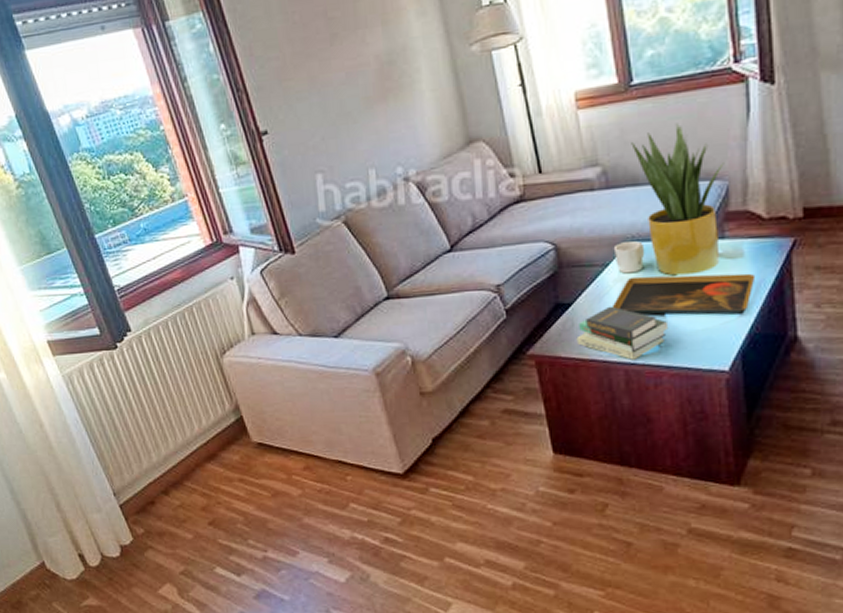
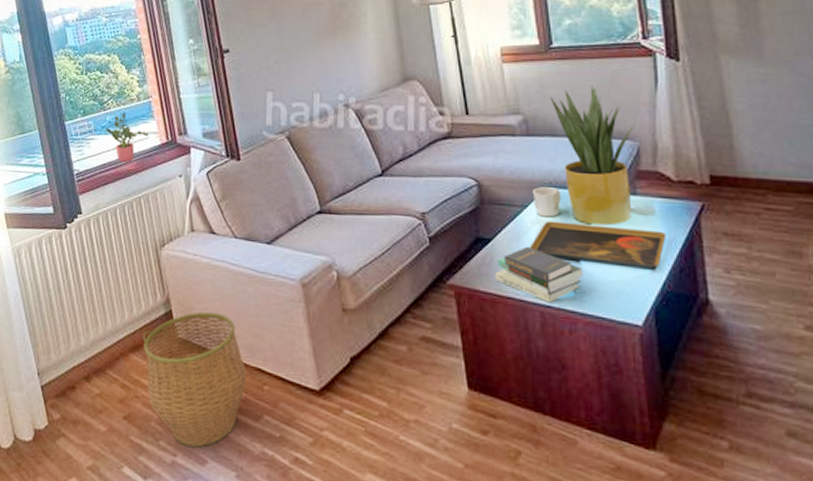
potted plant: none [141,215,190,272] -> present [105,111,149,163]
basket: none [216,412,328,541] -> present [143,311,246,448]

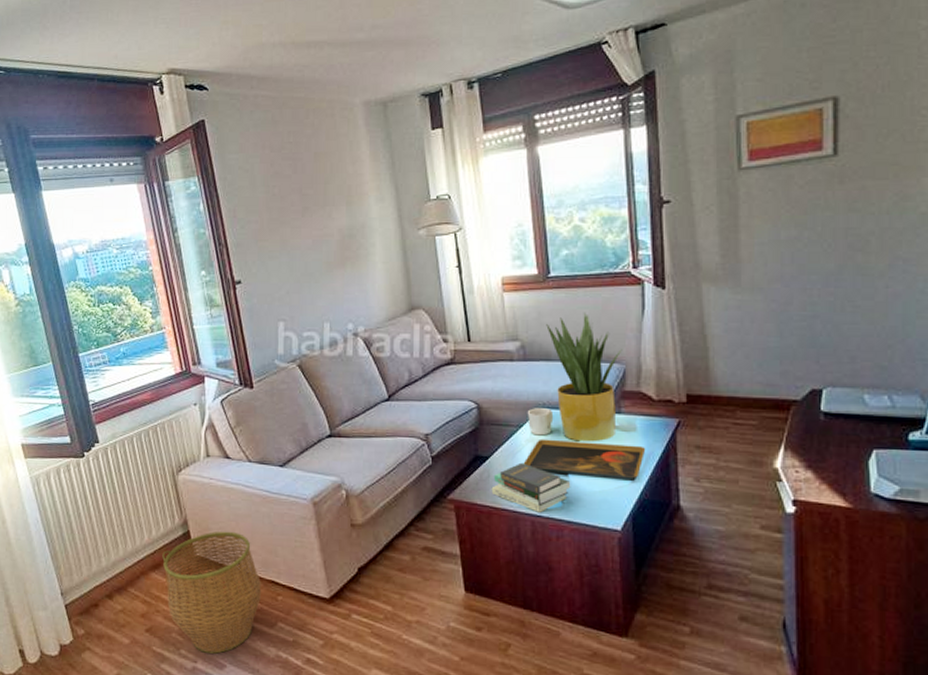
potted plant: present [105,111,149,163] -> none [120,343,163,393]

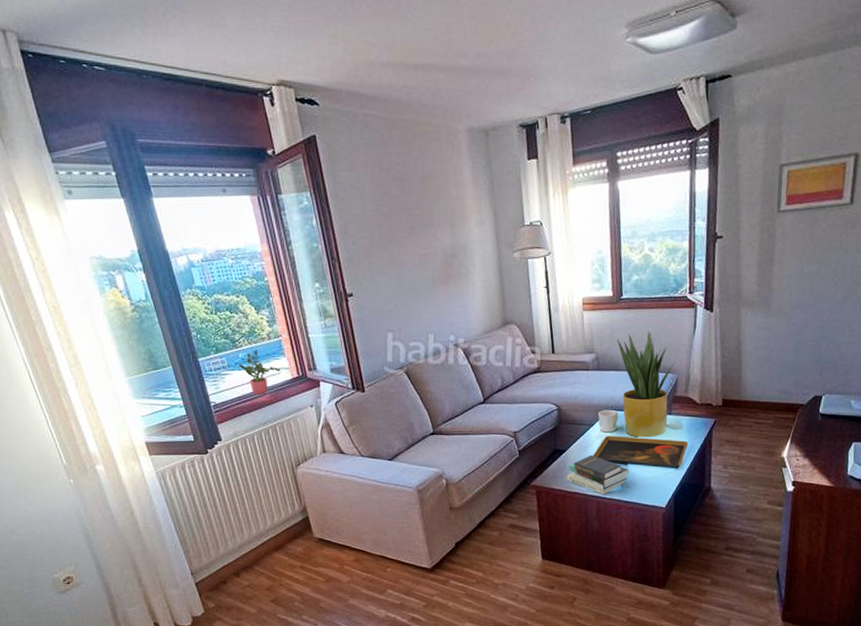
potted plant: none [120,343,163,393] -> present [239,349,281,396]
basket: present [162,531,261,654] -> none [284,516,373,617]

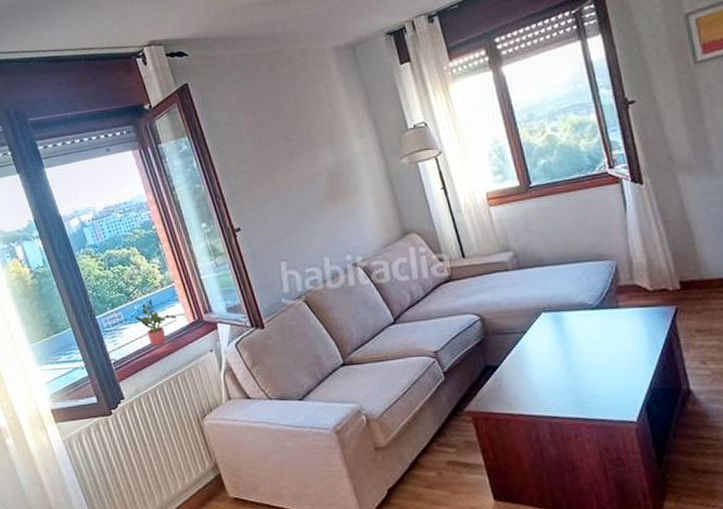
books: present [566,455,630,495] -> none [505,367,582,414]
decorative tray: present [592,435,689,470] -> none [532,336,649,375]
mug: present [597,410,619,433] -> none [529,312,556,339]
planter: present [617,330,676,438] -> none [535,215,618,340]

